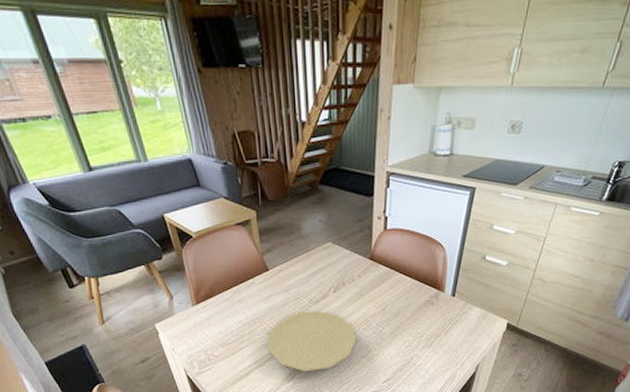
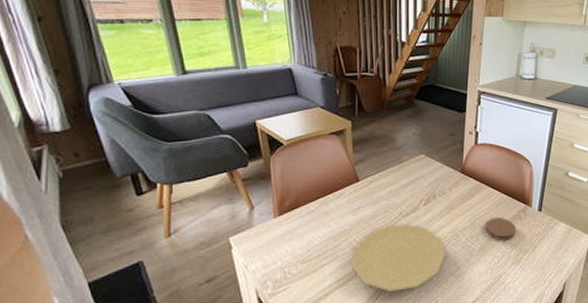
coaster: none [396,303,428,325] -> present [485,218,516,240]

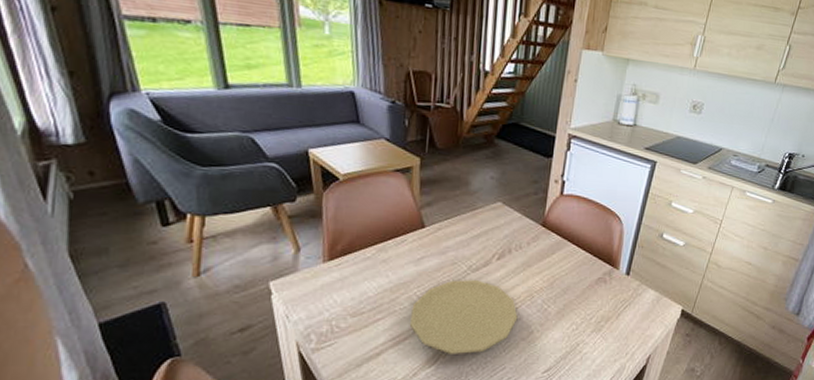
coaster: present [485,218,516,240] -> none [565,279,600,305]

